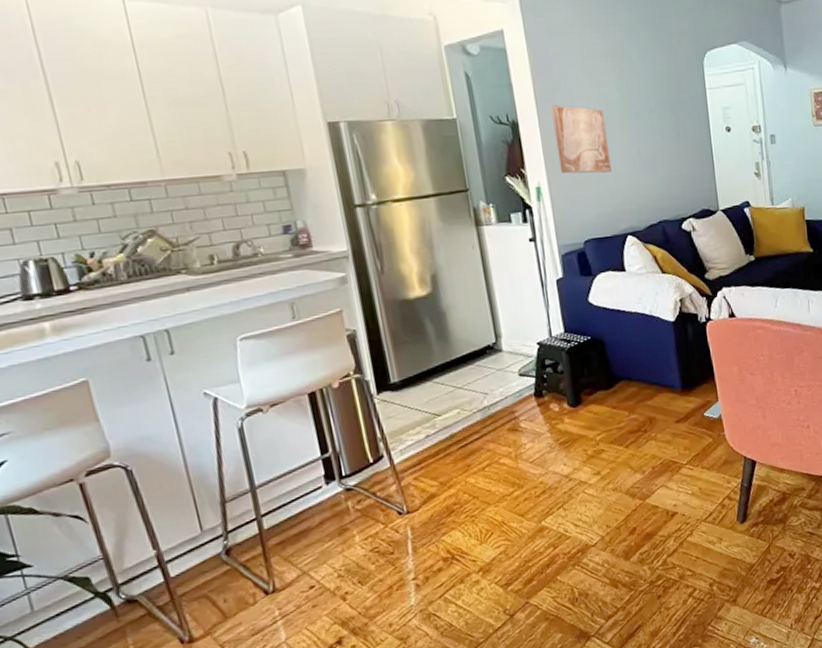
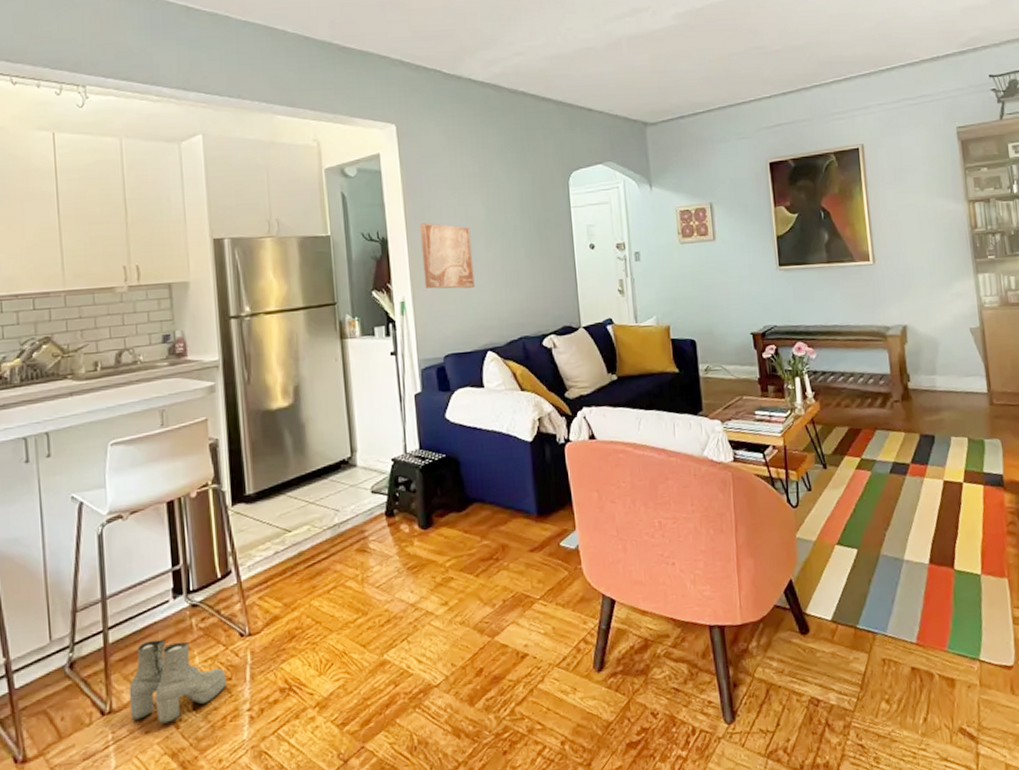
boots: none [290,522,390,598] -> present [128,639,227,724]

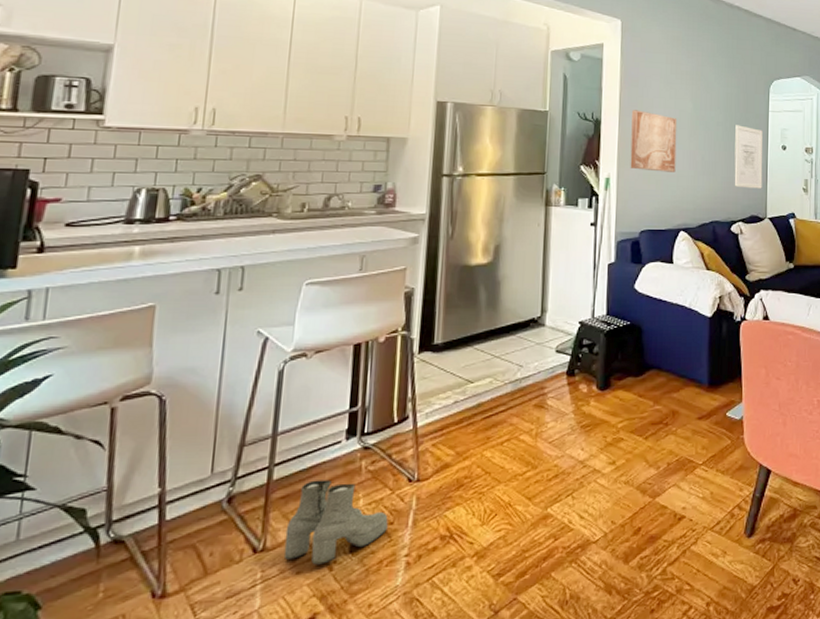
wall art: none [535,226,573,297] -> present [734,125,763,189]

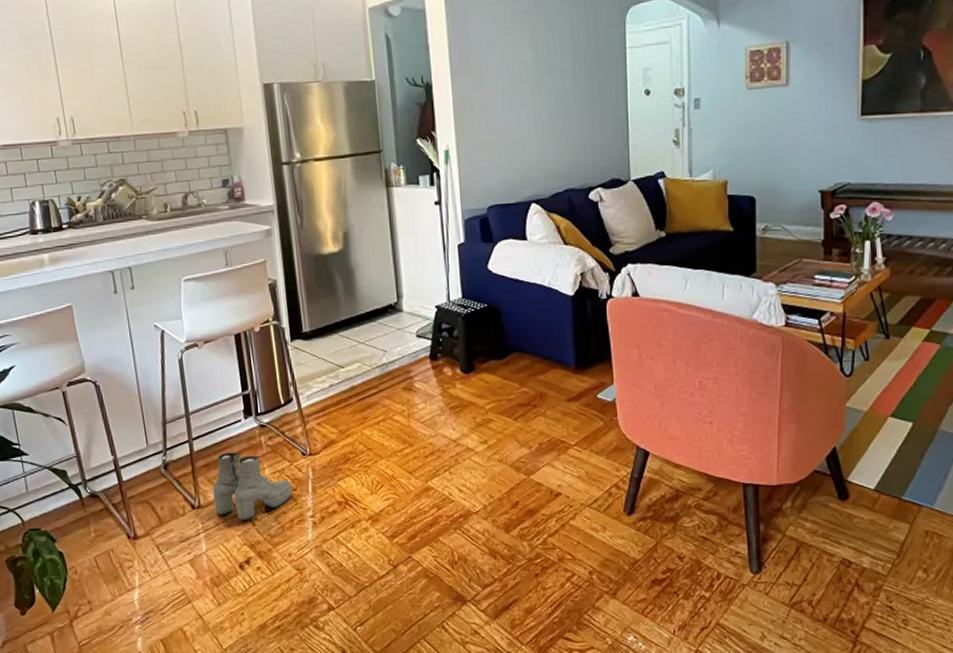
wall art: present [630,110,677,172] -> none [465,66,520,138]
wall art: present [734,125,763,189] -> none [586,70,623,147]

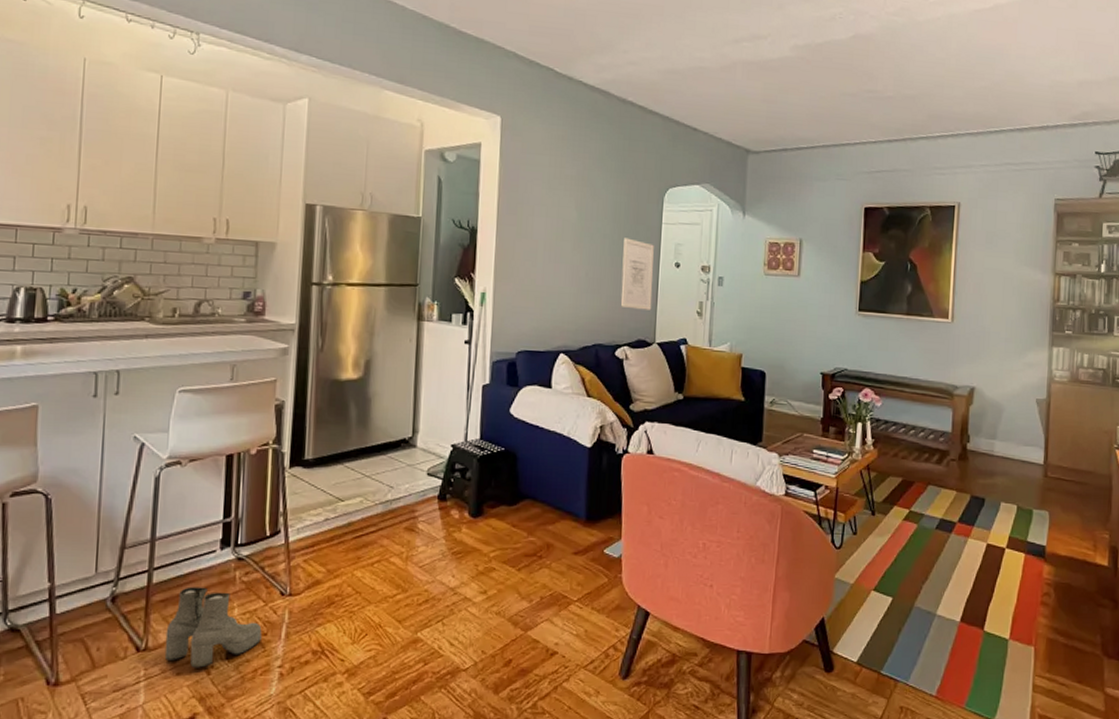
wall art: none [586,70,623,147] -> present [620,238,654,310]

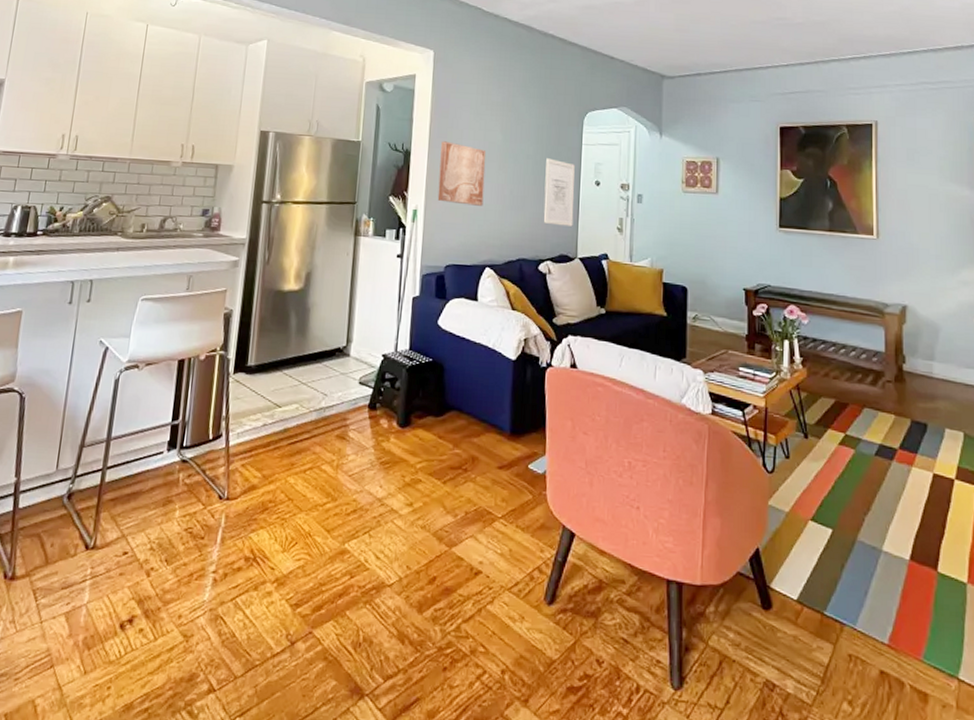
boots: present [164,586,262,668] -> none [109,486,200,569]
wall art: none [507,218,560,289] -> present [437,141,486,206]

